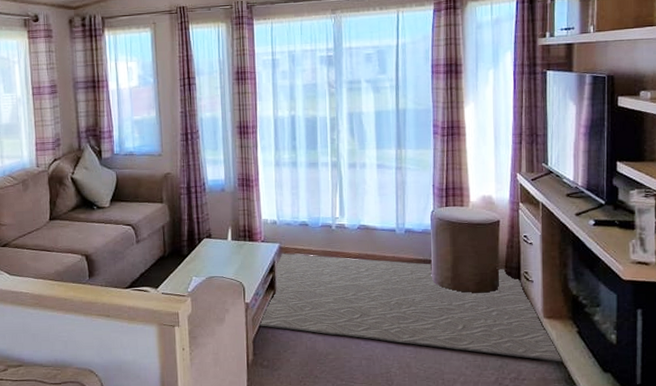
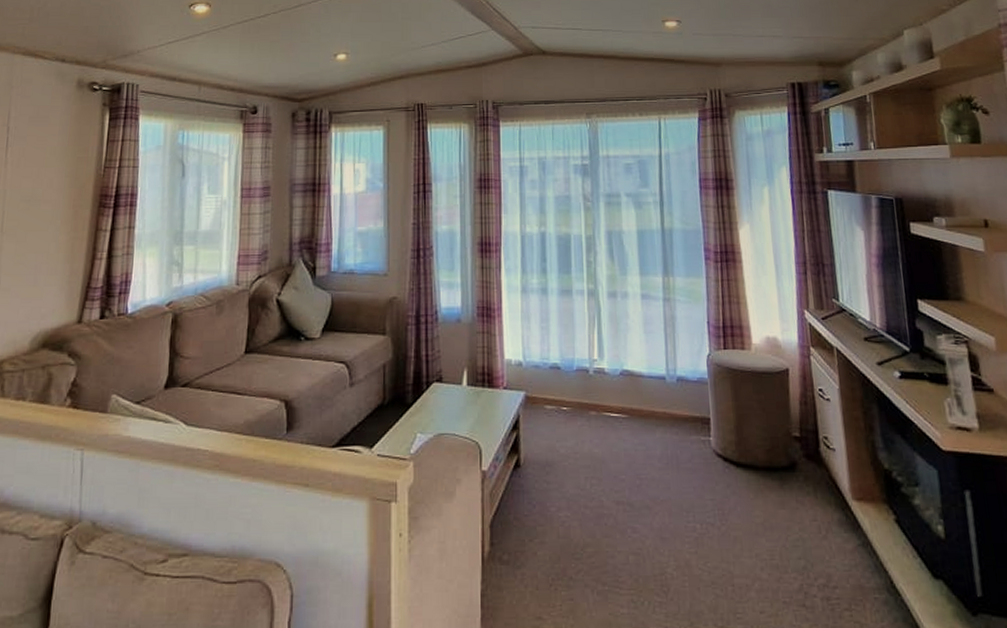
rug: present [257,253,563,362] -> none [496,405,882,563]

